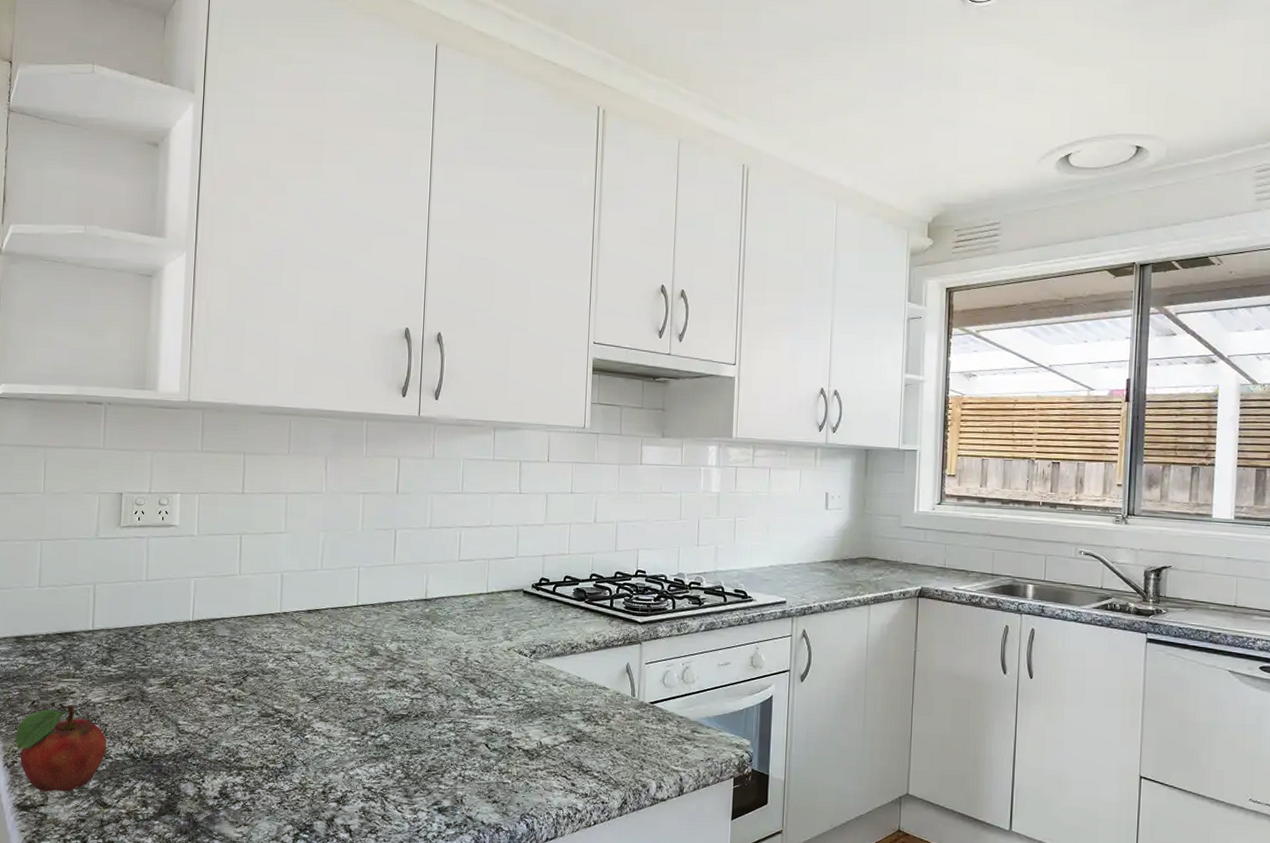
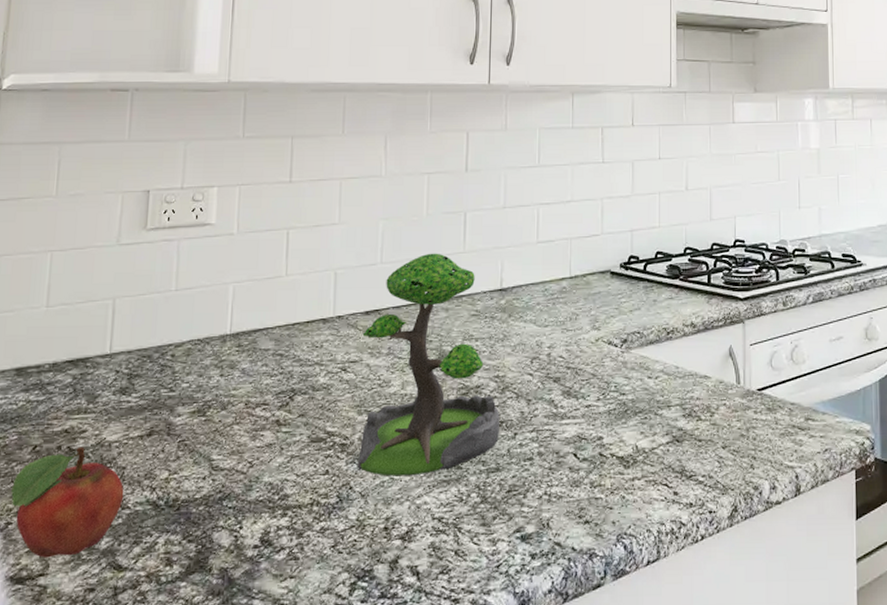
plant: none [300,563,422,751] -> present [357,253,500,476]

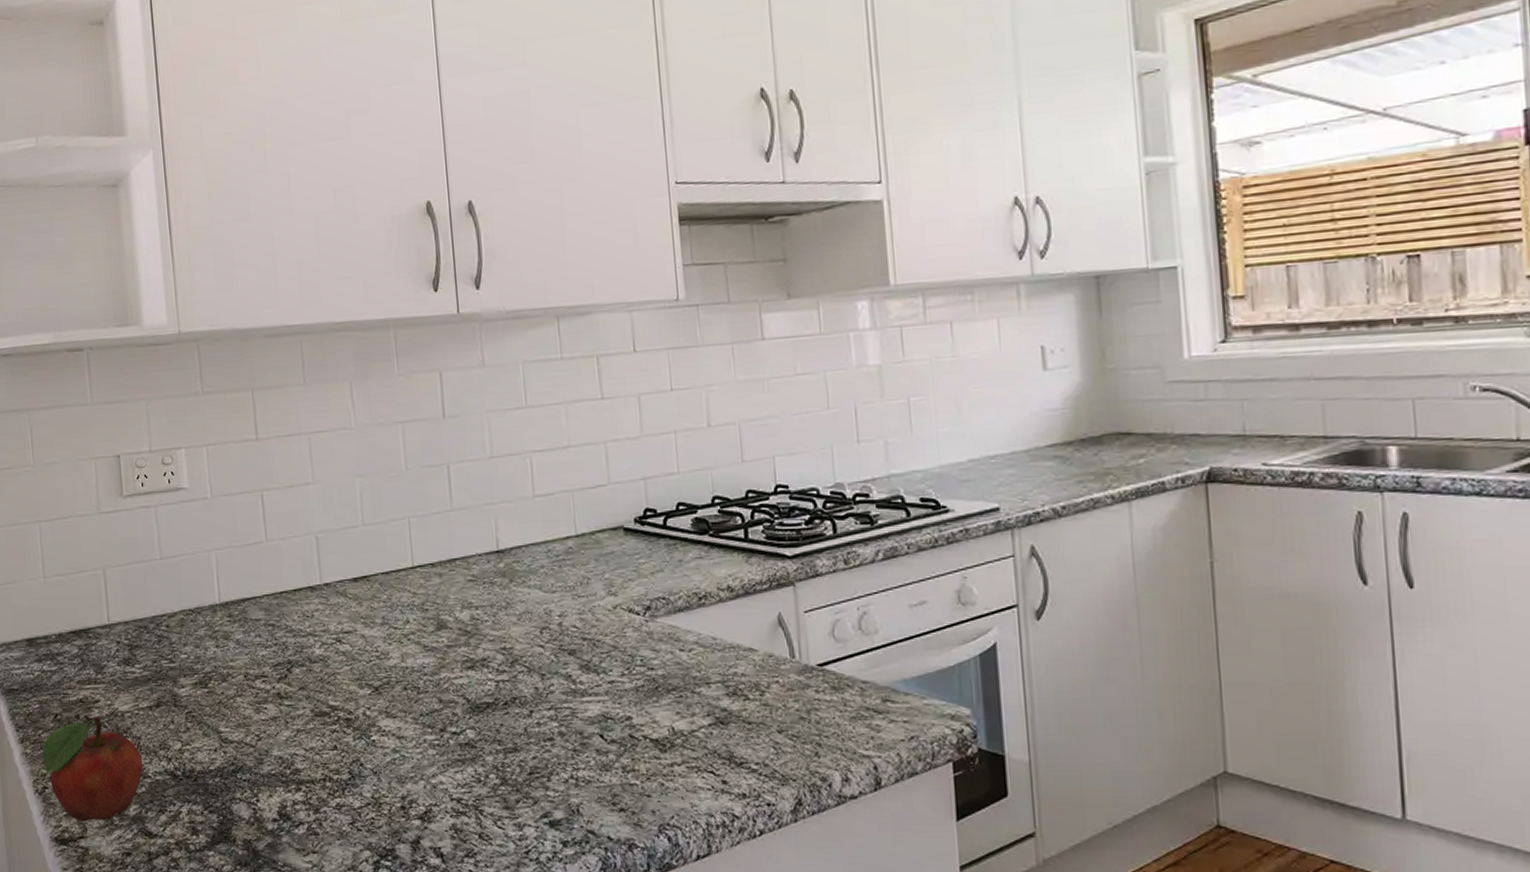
plant: present [357,253,500,476] -> none [353,512,513,754]

